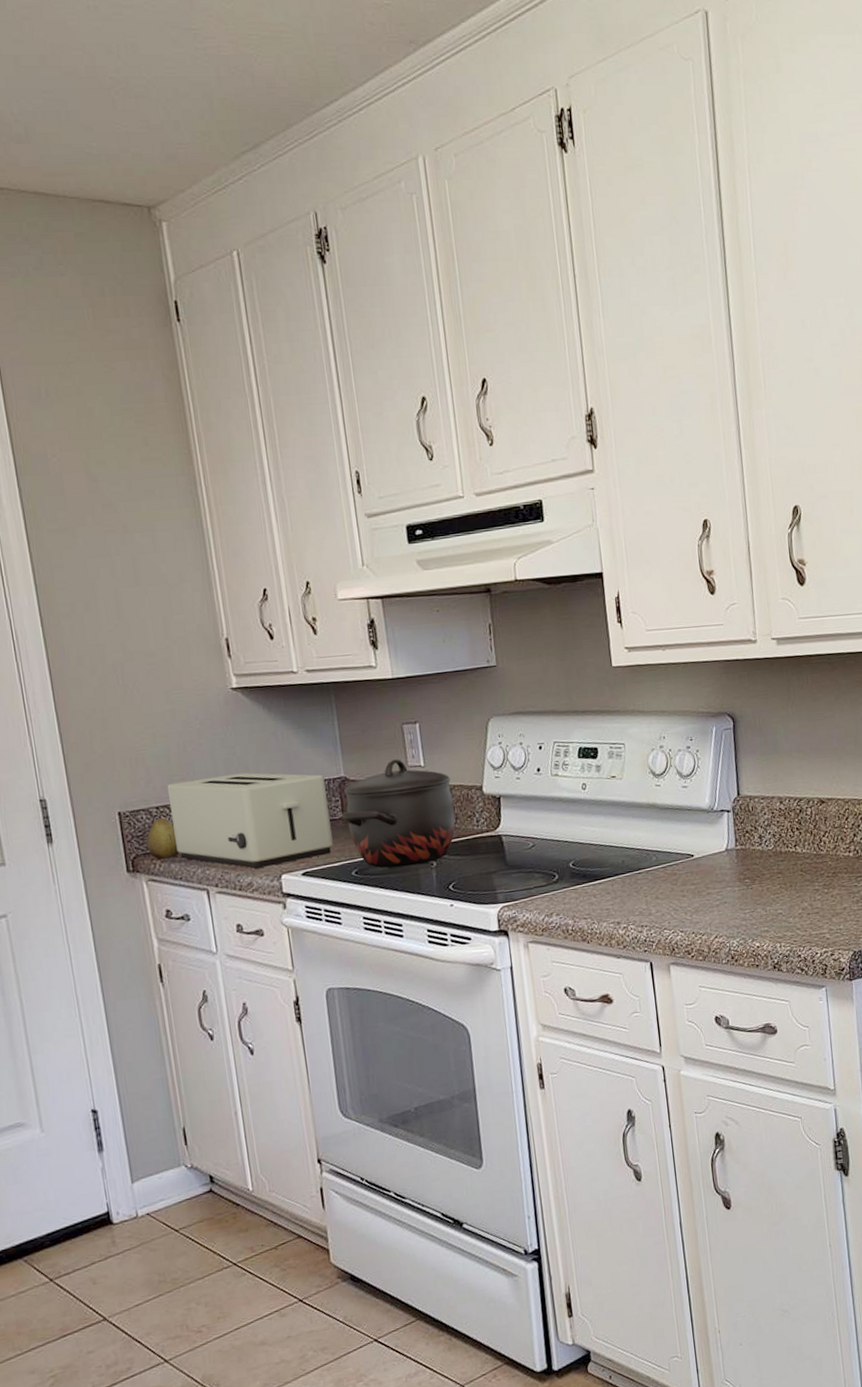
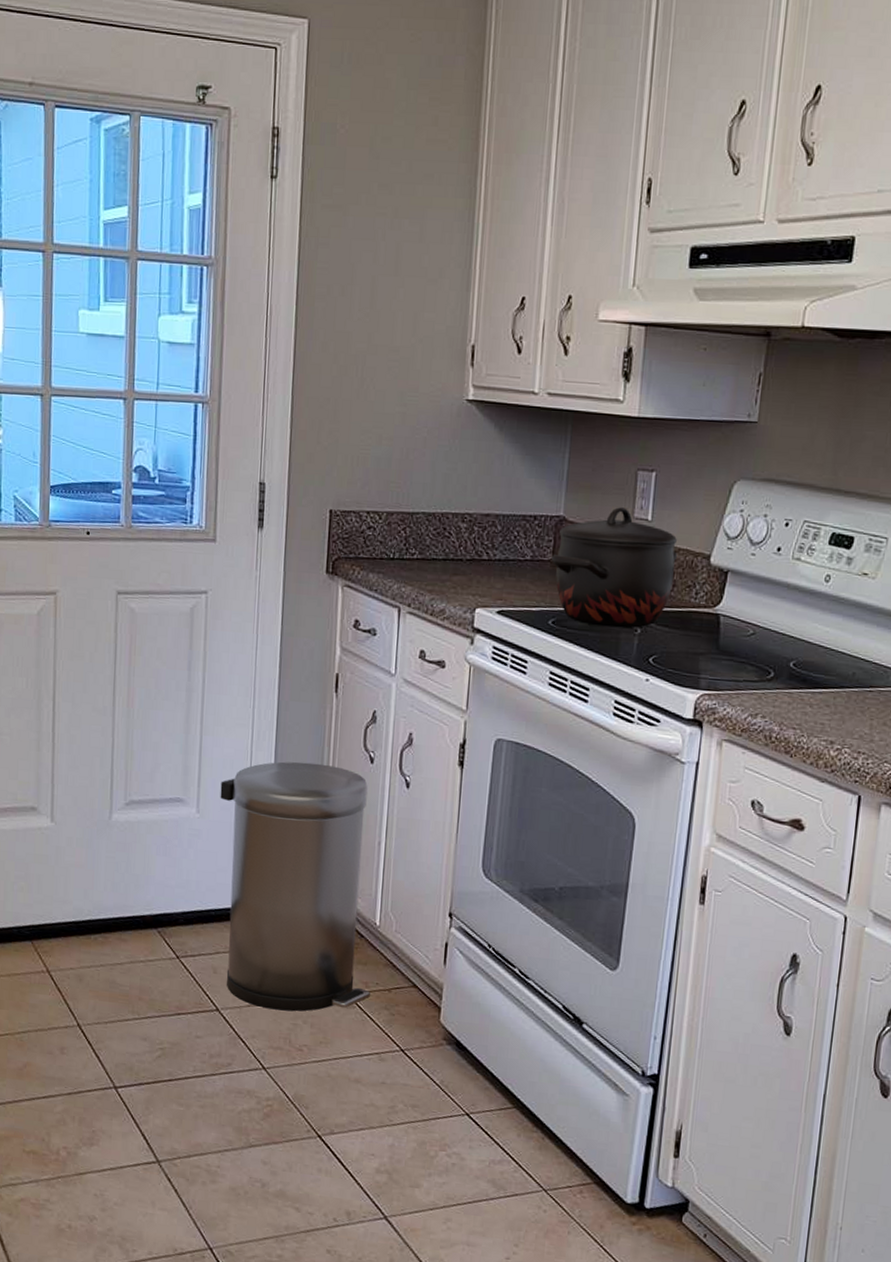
pedal bin: none [60,1051,259,1304] -> present [220,761,371,1012]
fruit: present [146,812,180,860] -> none [350,517,381,567]
toaster: present [167,772,333,869] -> none [378,489,542,597]

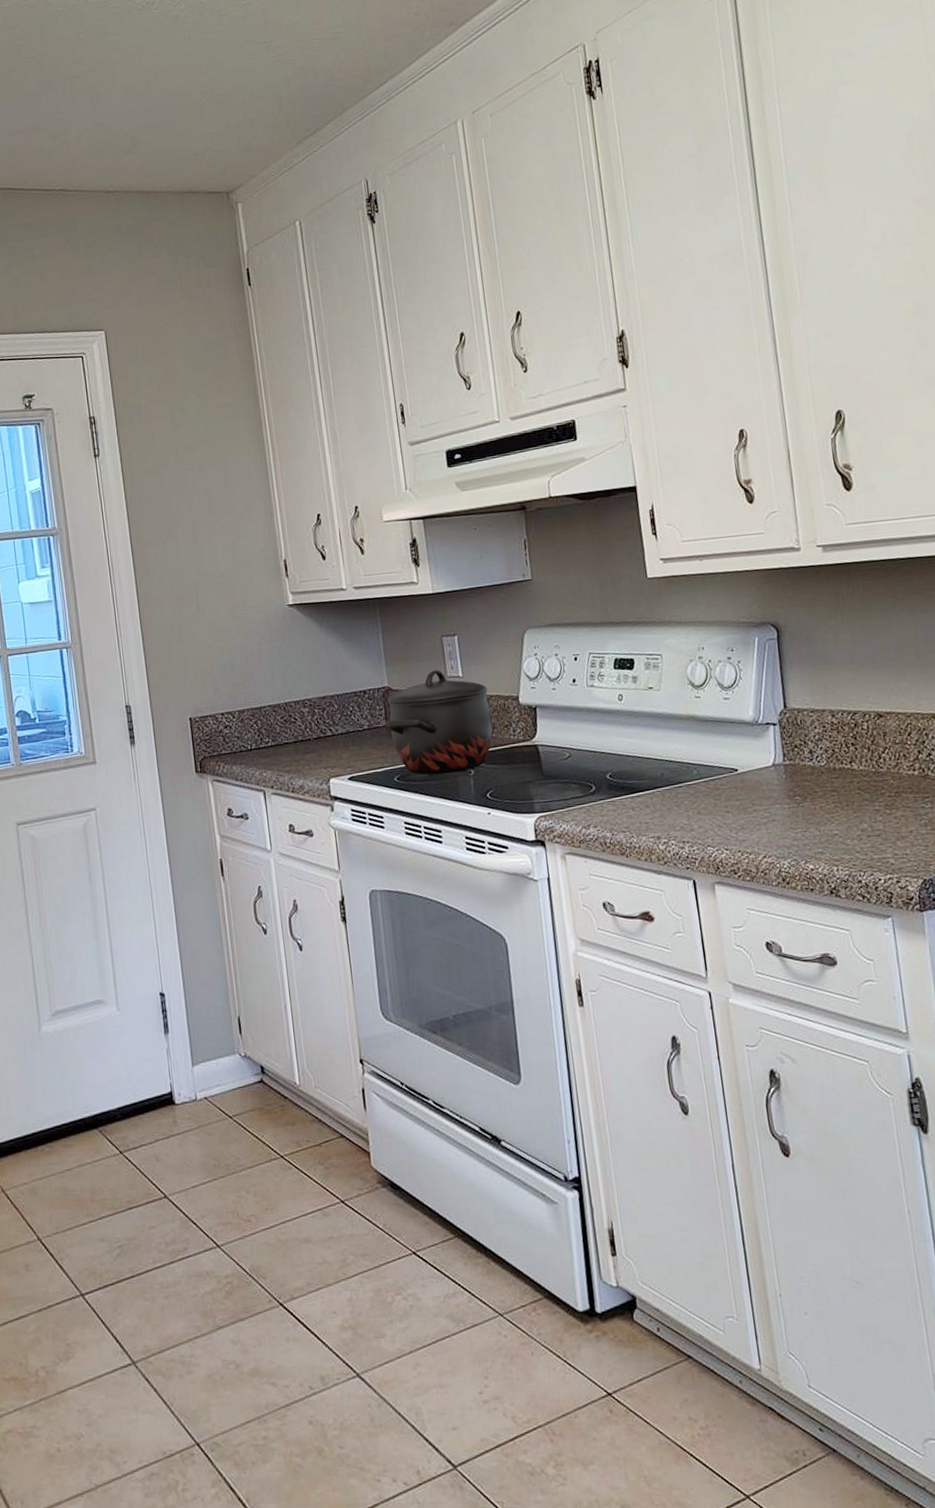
pedal bin: present [220,761,371,1012] -> none [134,943,304,1186]

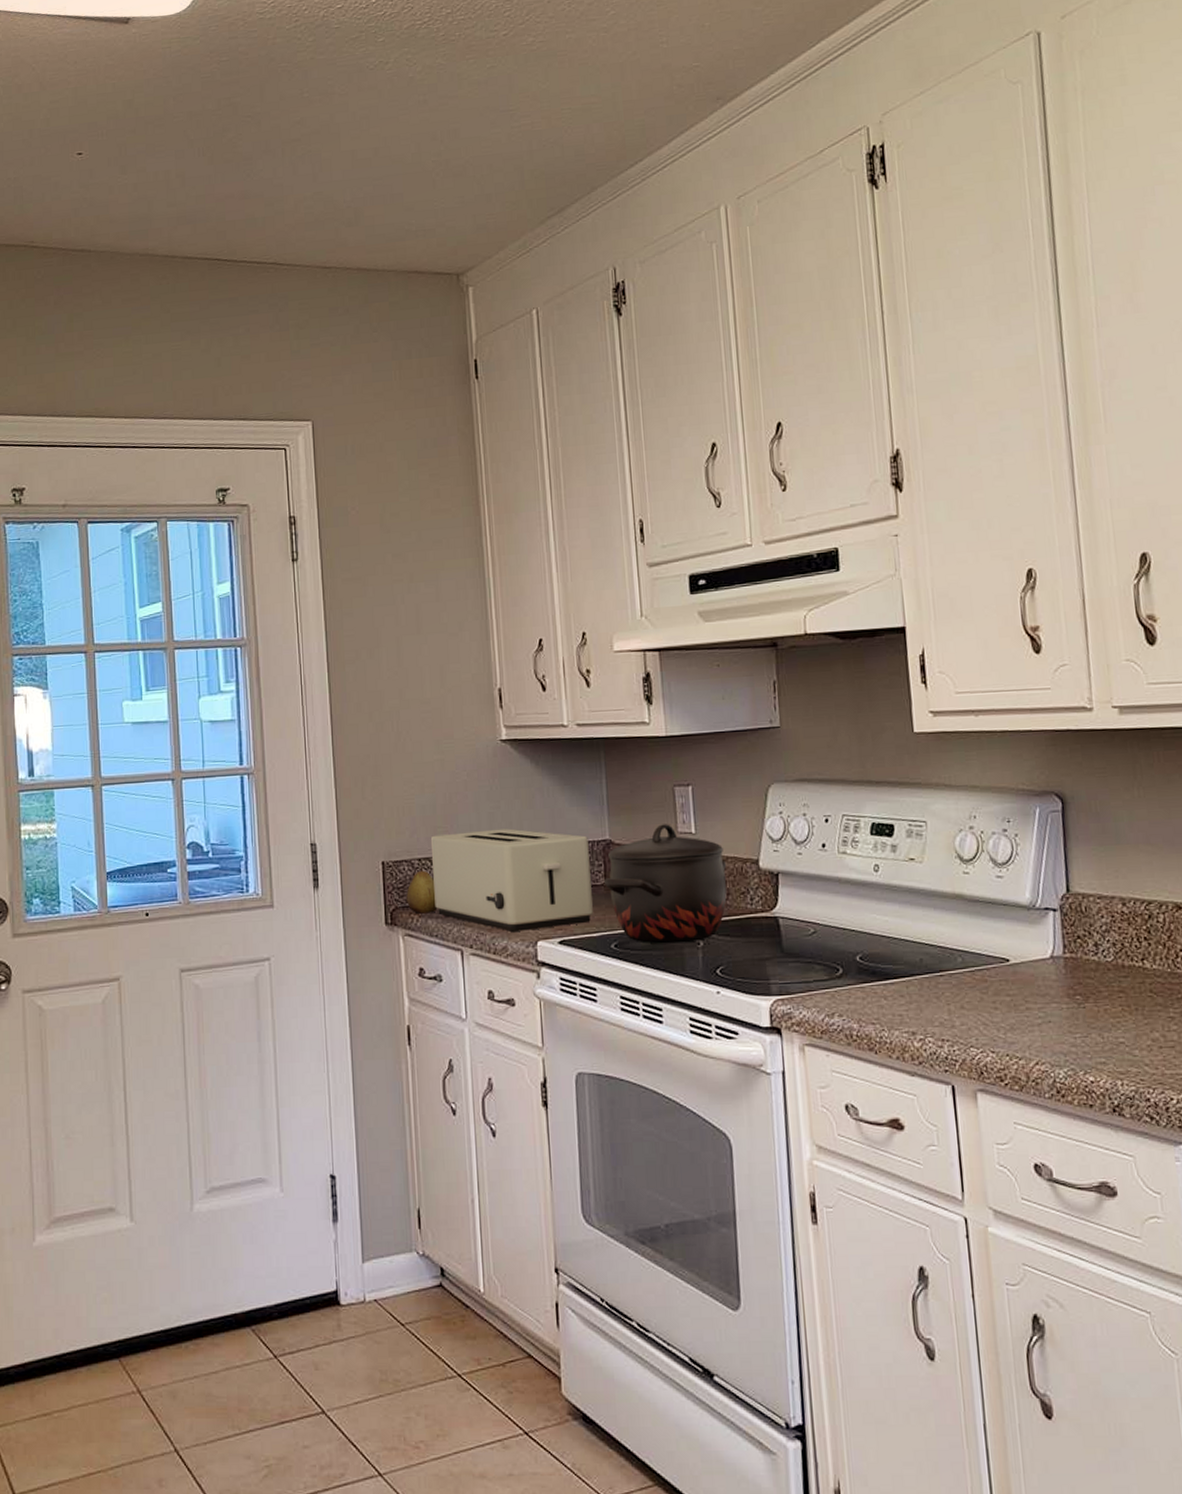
fruit: none [212,718,241,762] -> present [406,864,438,914]
toaster: none [231,682,377,773] -> present [430,828,593,933]

